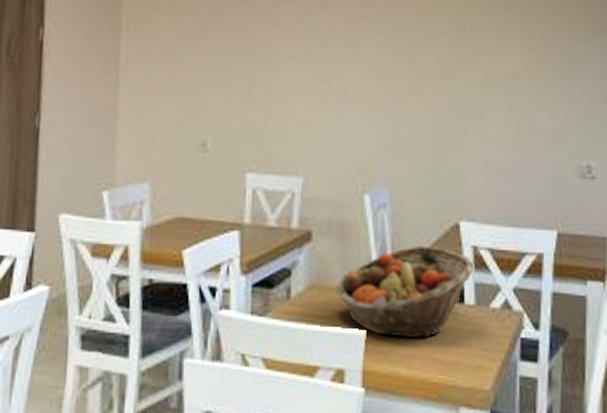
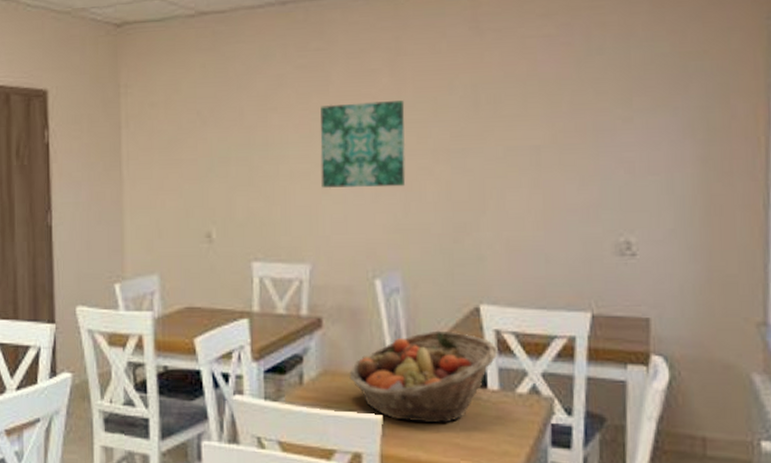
wall art: none [317,22,398,105] -> present [320,101,406,189]

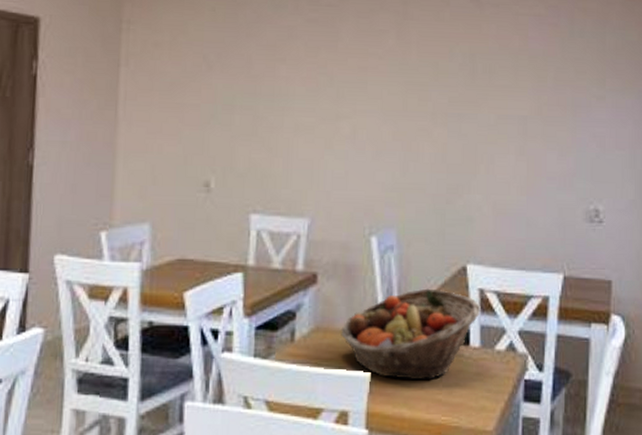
wall art: present [320,101,406,189] -> none [325,60,409,147]

